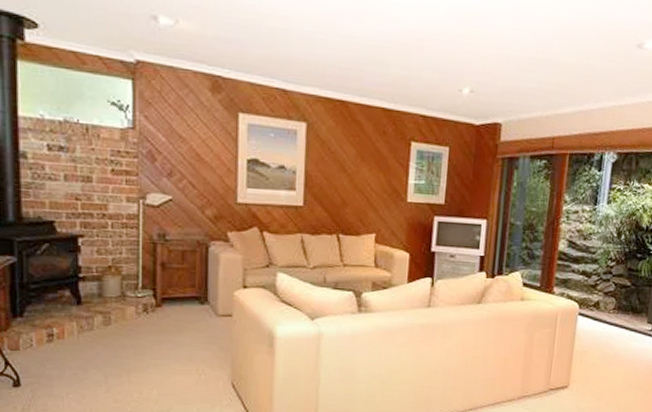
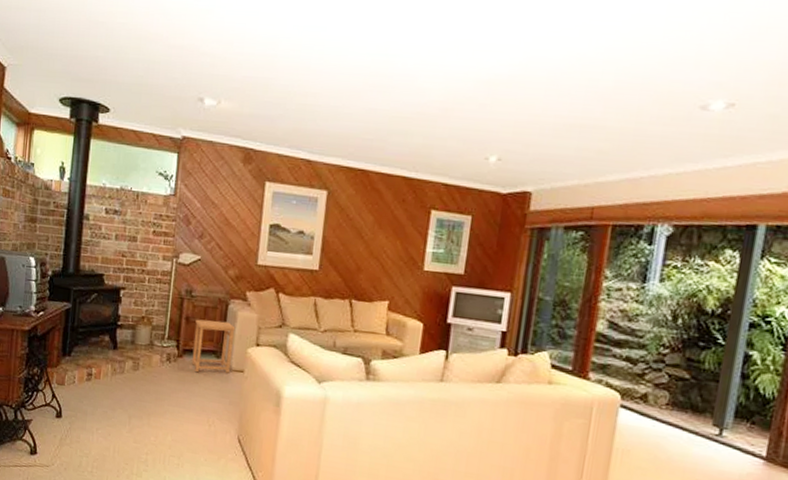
side table: none [172,264,219,322] -> present [191,319,236,373]

